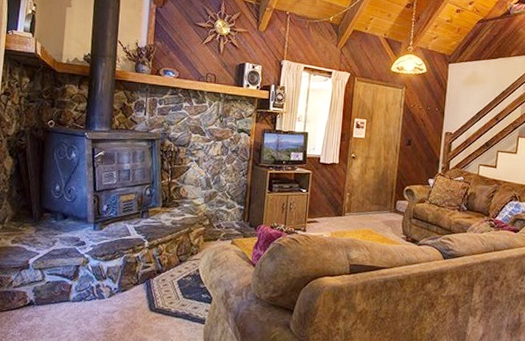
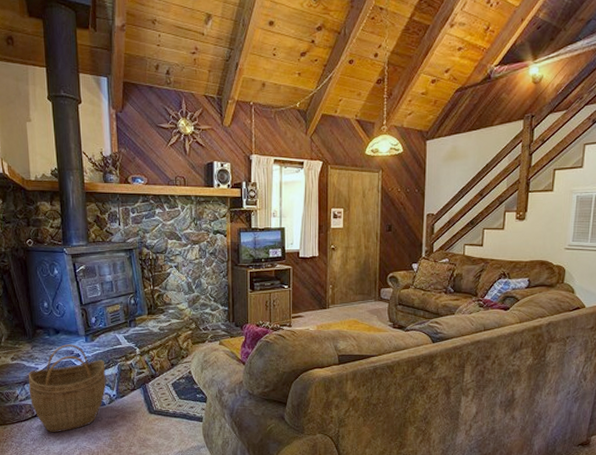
woven basket: none [25,230,111,325] -> present [28,344,106,433]

